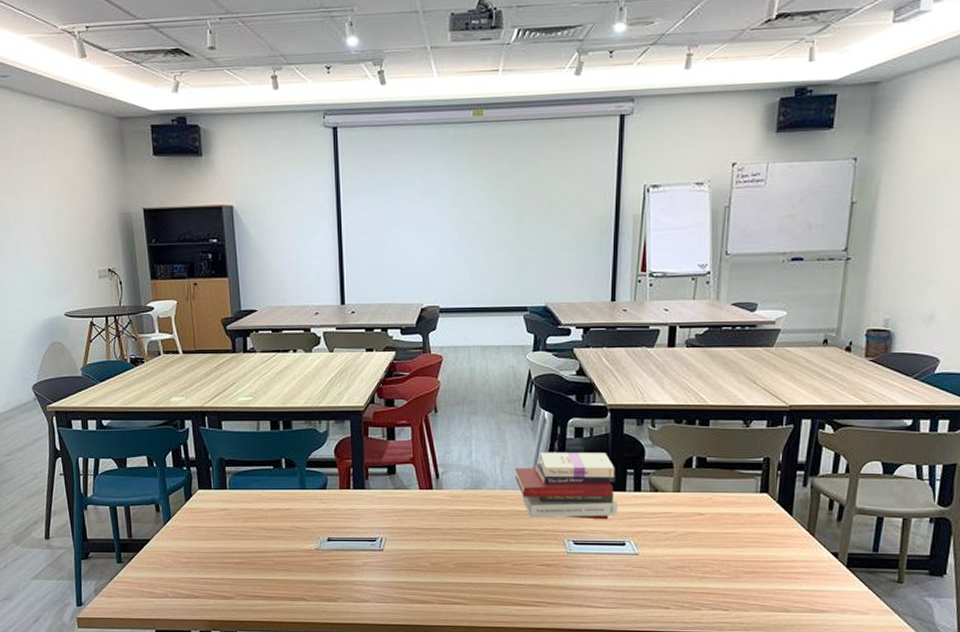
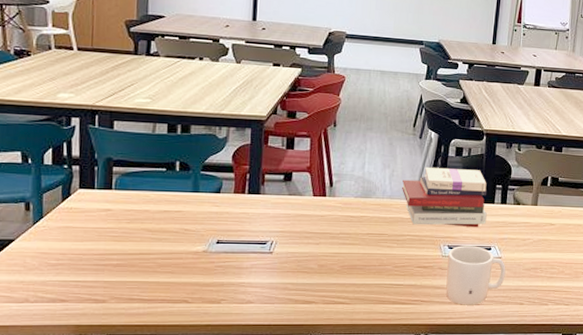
mug: none [574,541,645,609] -> present [446,246,506,305]

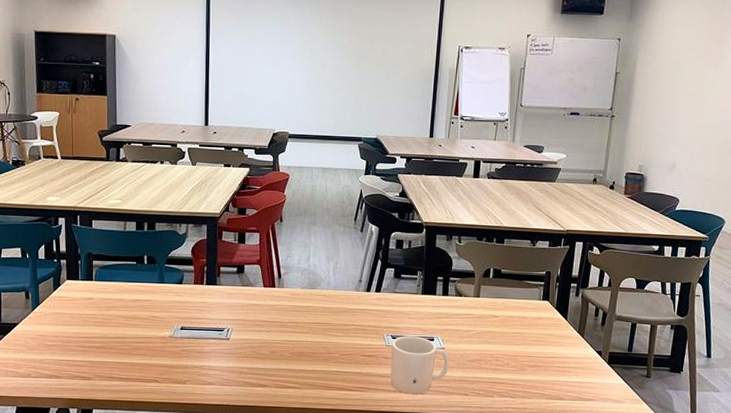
books: present [401,166,488,228] -> none [344,259,429,319]

